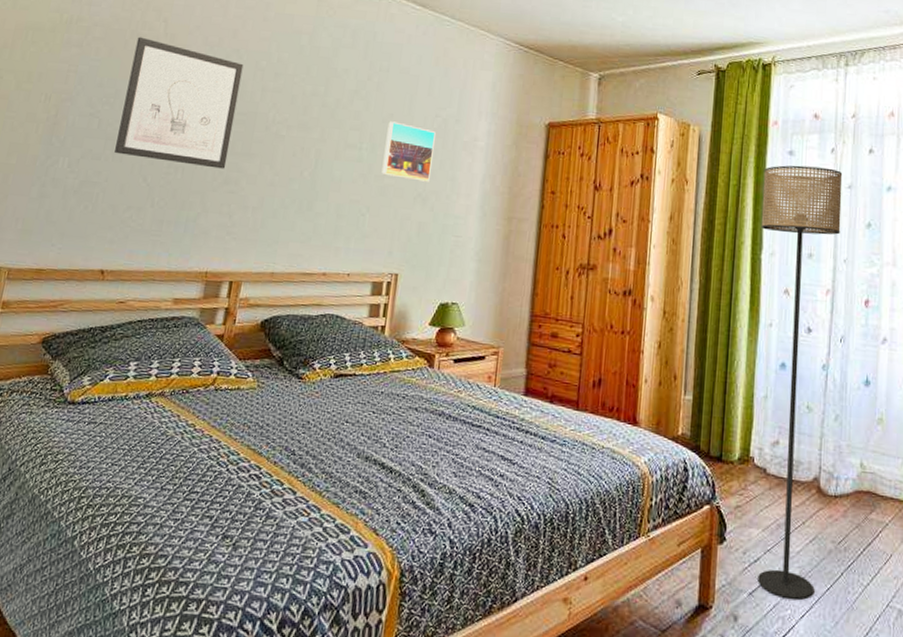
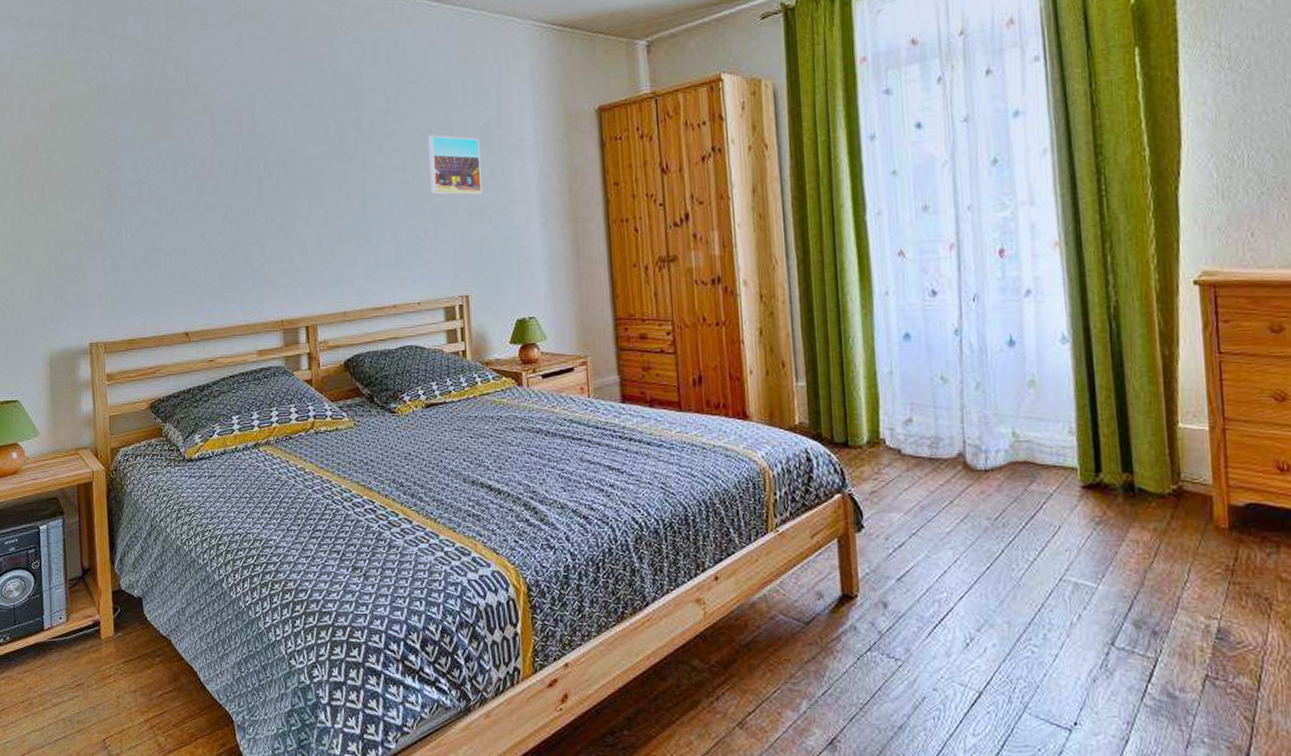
wall art: present [115,37,244,169] -> none [163,92,277,217]
floor lamp: present [757,165,843,600] -> none [856,101,972,581]

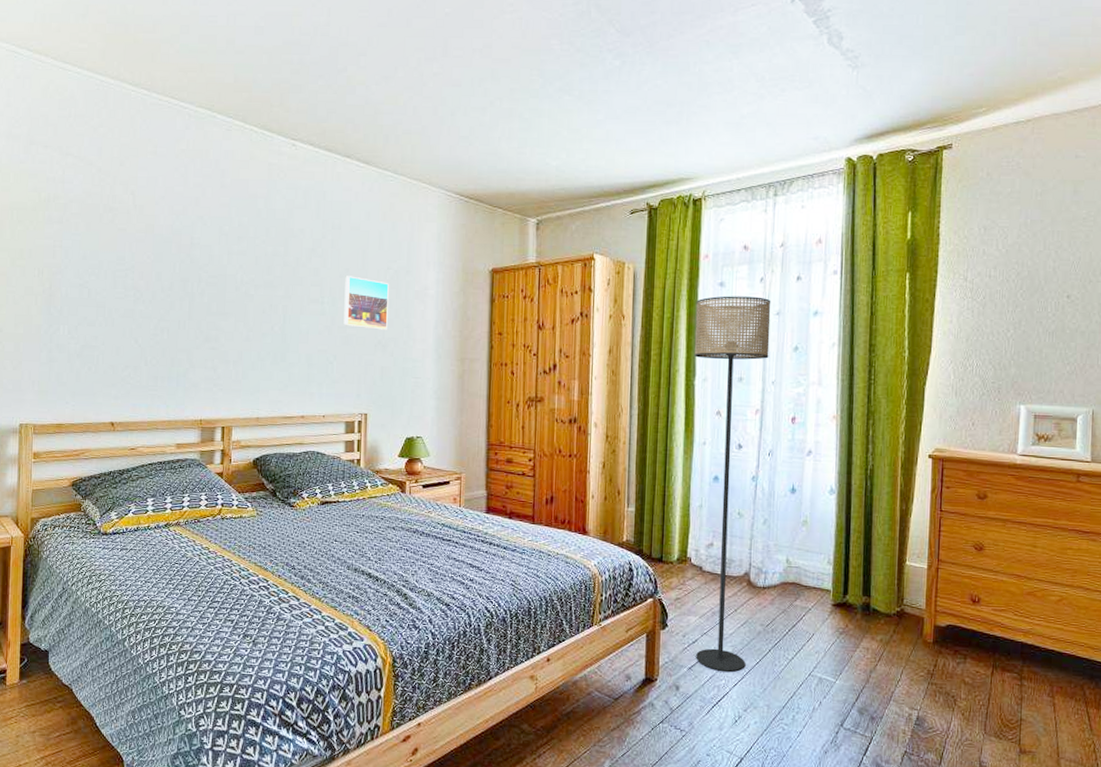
floor lamp: none [856,101,972,581] -> present [694,296,771,672]

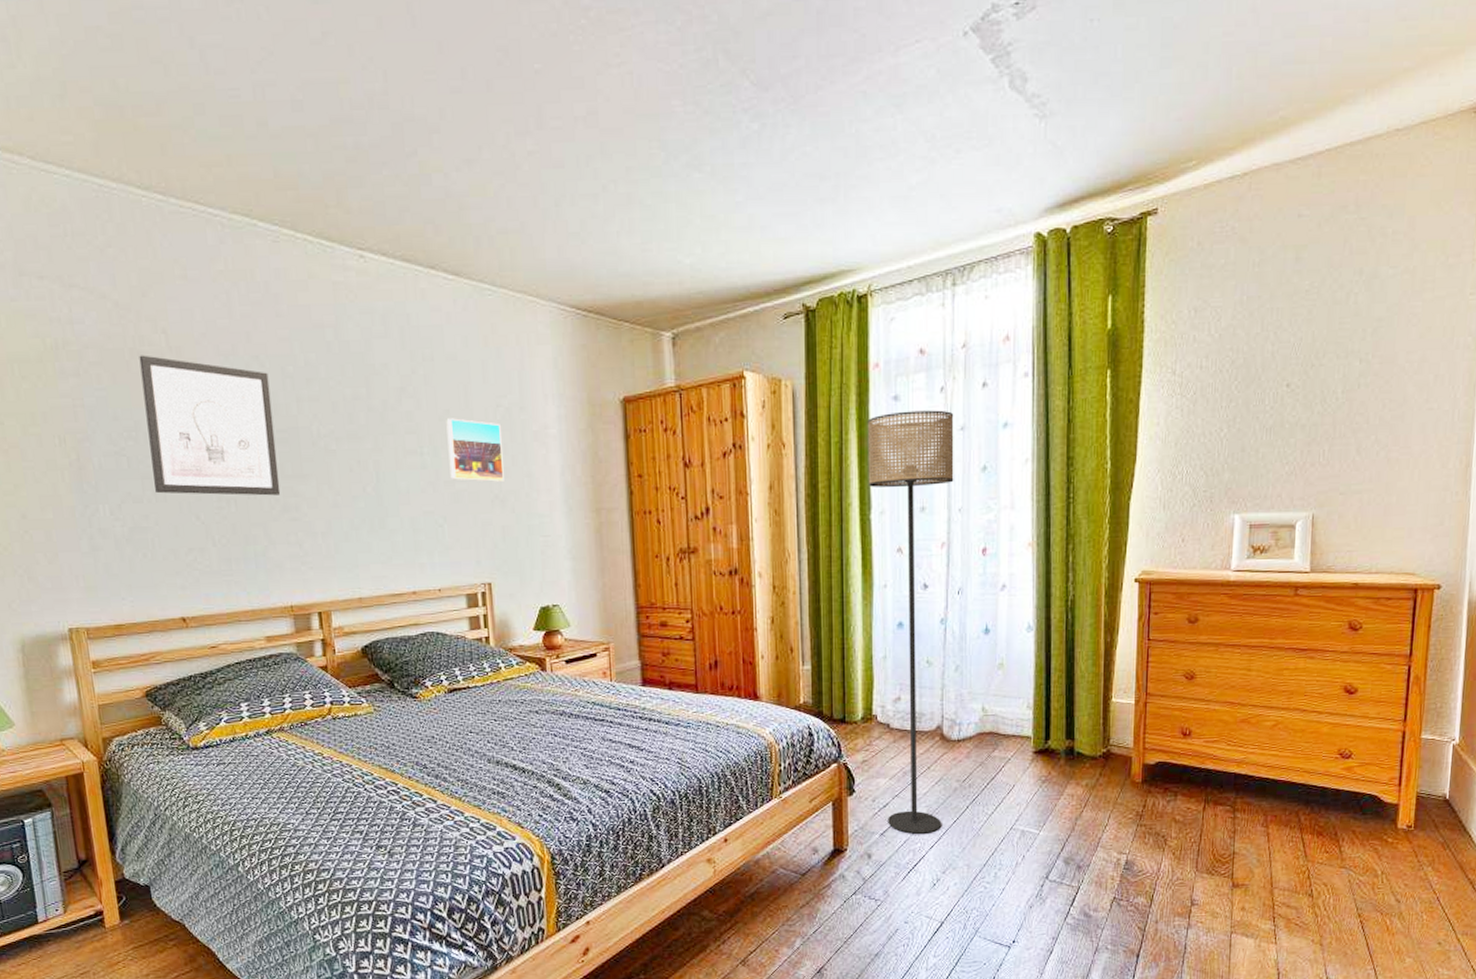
wall art: none [106,210,209,328] -> present [139,355,281,496]

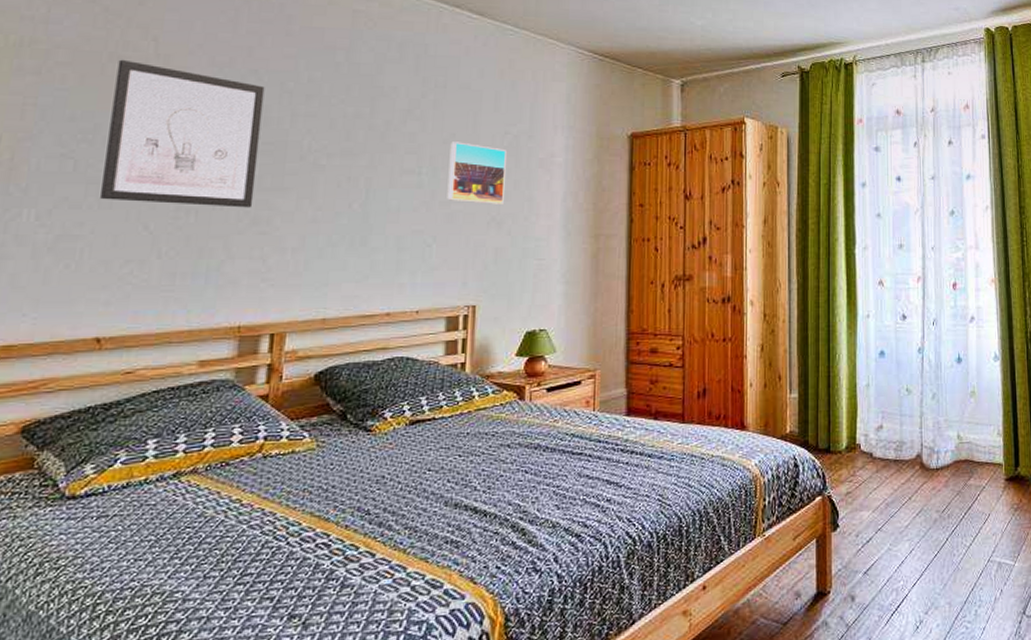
floor lamp: present [867,410,954,834] -> none [852,160,927,571]

